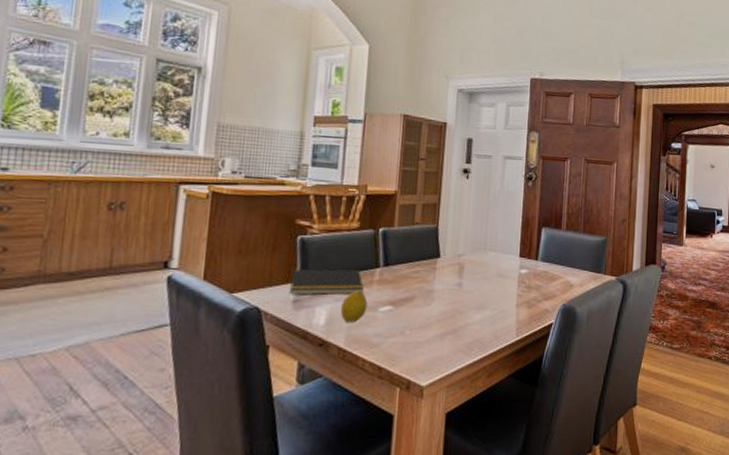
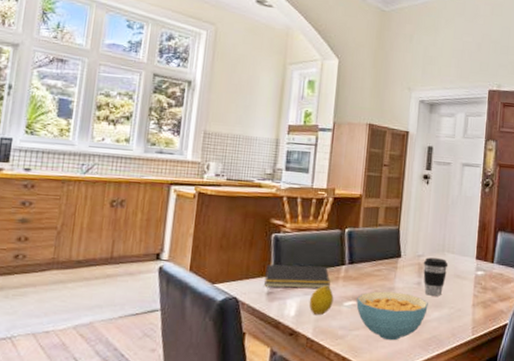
cereal bowl: none [392,294,470,347] -> present [356,291,428,341]
coffee cup: none [463,257,491,297] -> present [423,257,449,296]

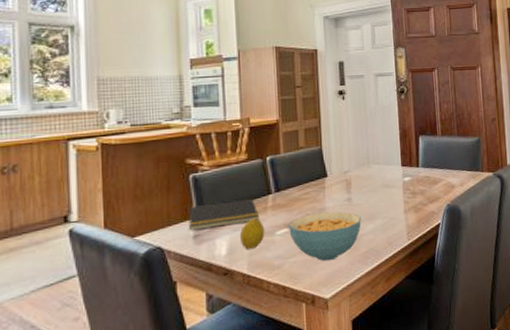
coffee cup: present [423,257,449,296] -> none [350,171,376,210]

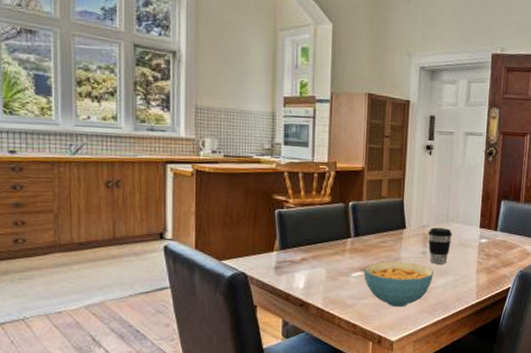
notepad: present [187,199,259,231] -> none [271,239,337,262]
fruit: present [239,217,265,250] -> none [317,258,341,287]
coffee cup: none [350,171,376,210] -> present [428,228,453,264]

